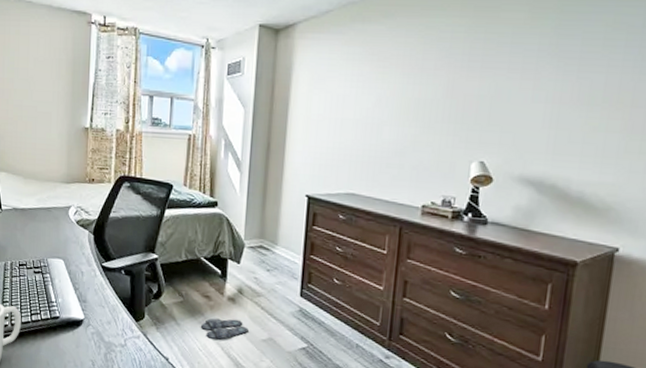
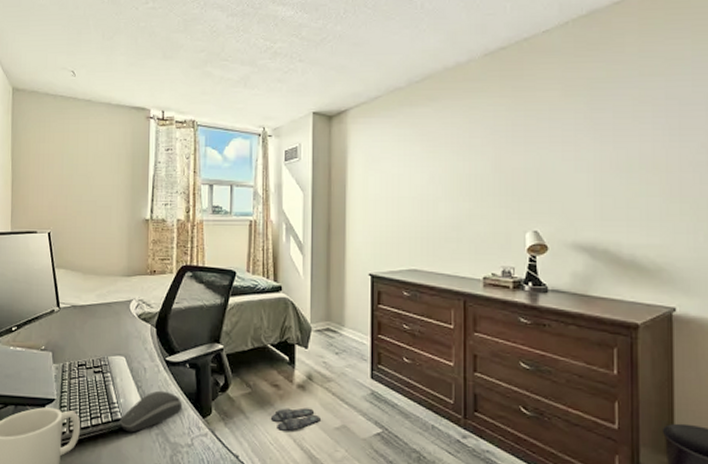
computer mouse: none [57,293,117,330] -> present [119,390,183,433]

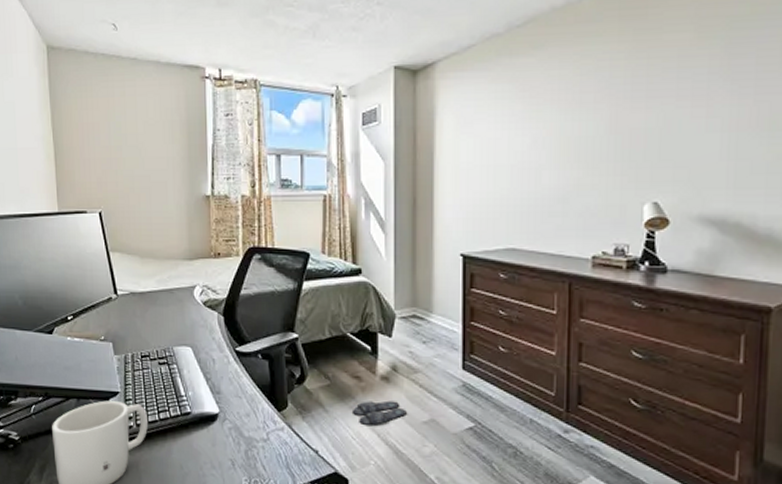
computer mouse: present [119,390,183,433] -> none [188,383,256,427]

